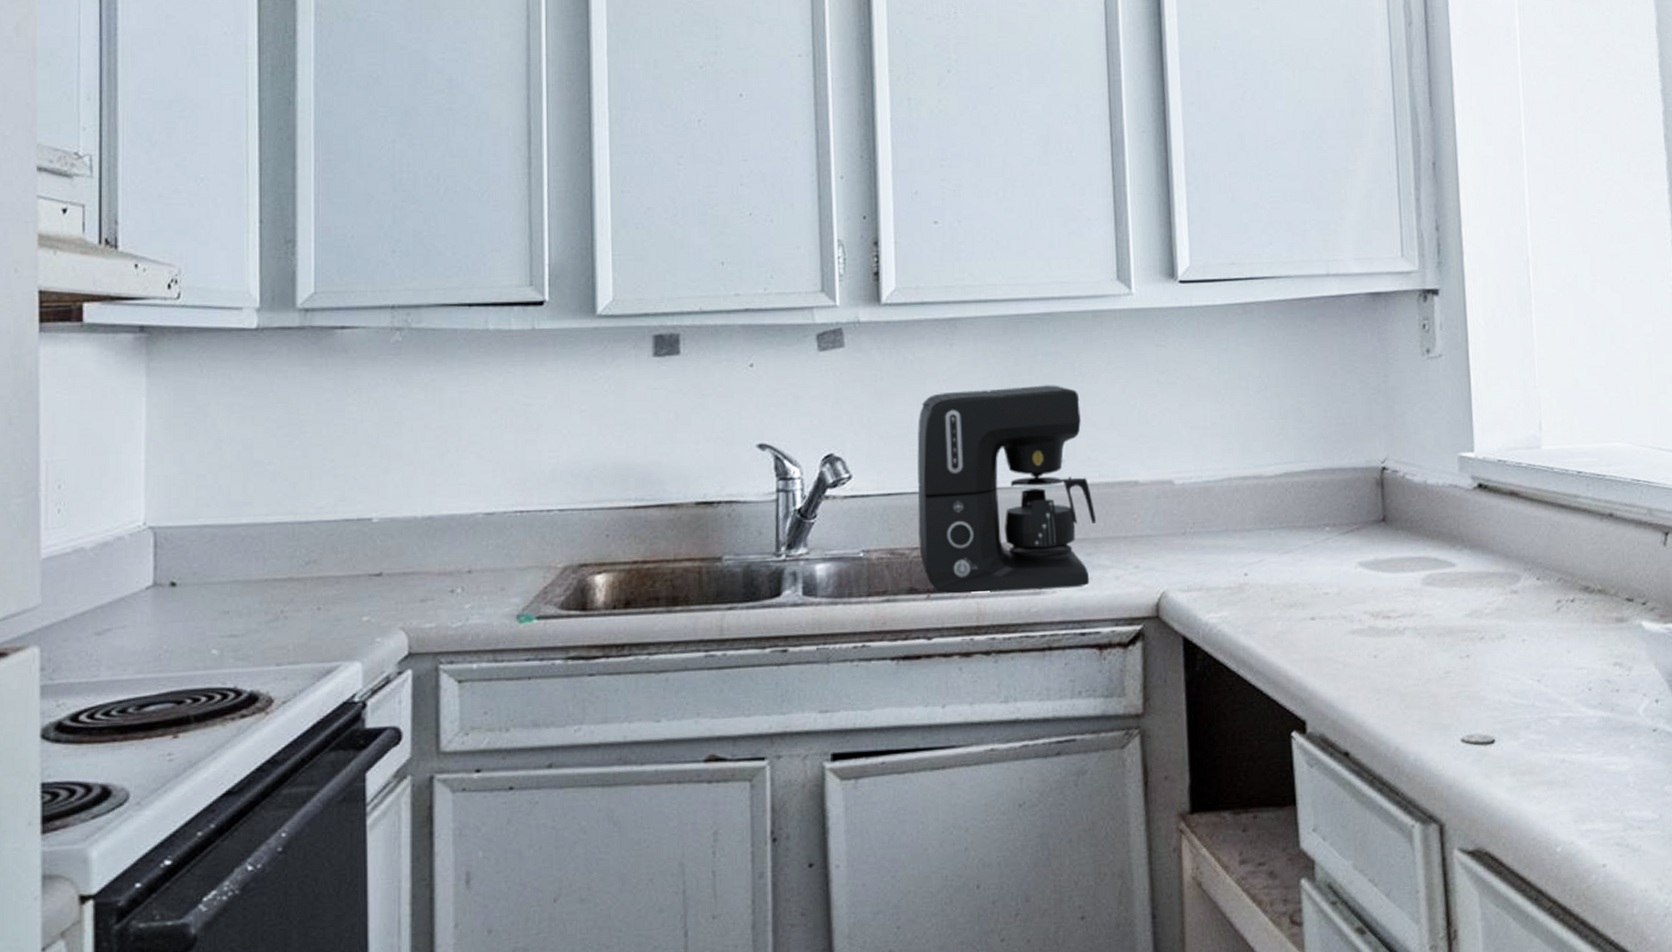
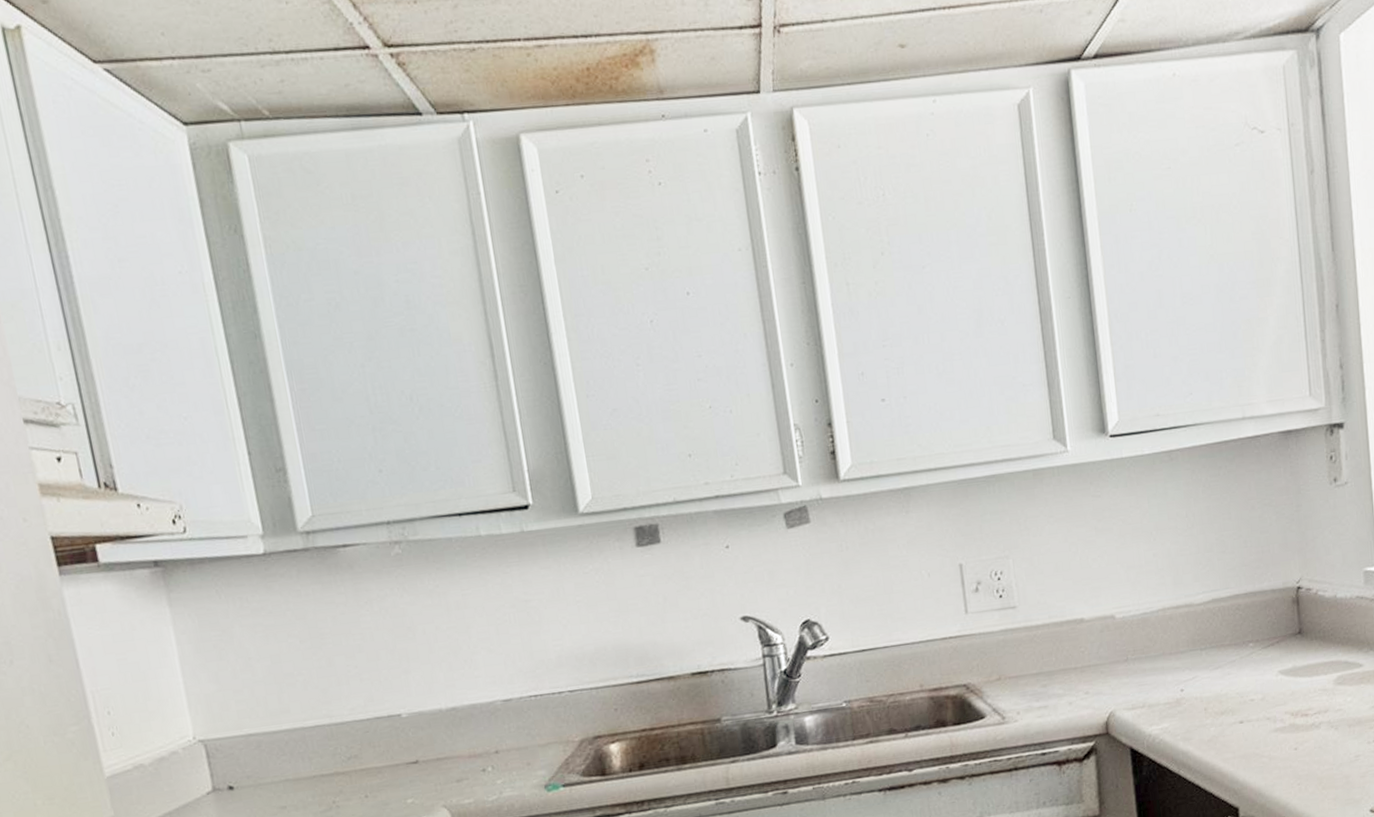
coffee maker: present [917,385,1097,594] -> none [883,540,1049,731]

